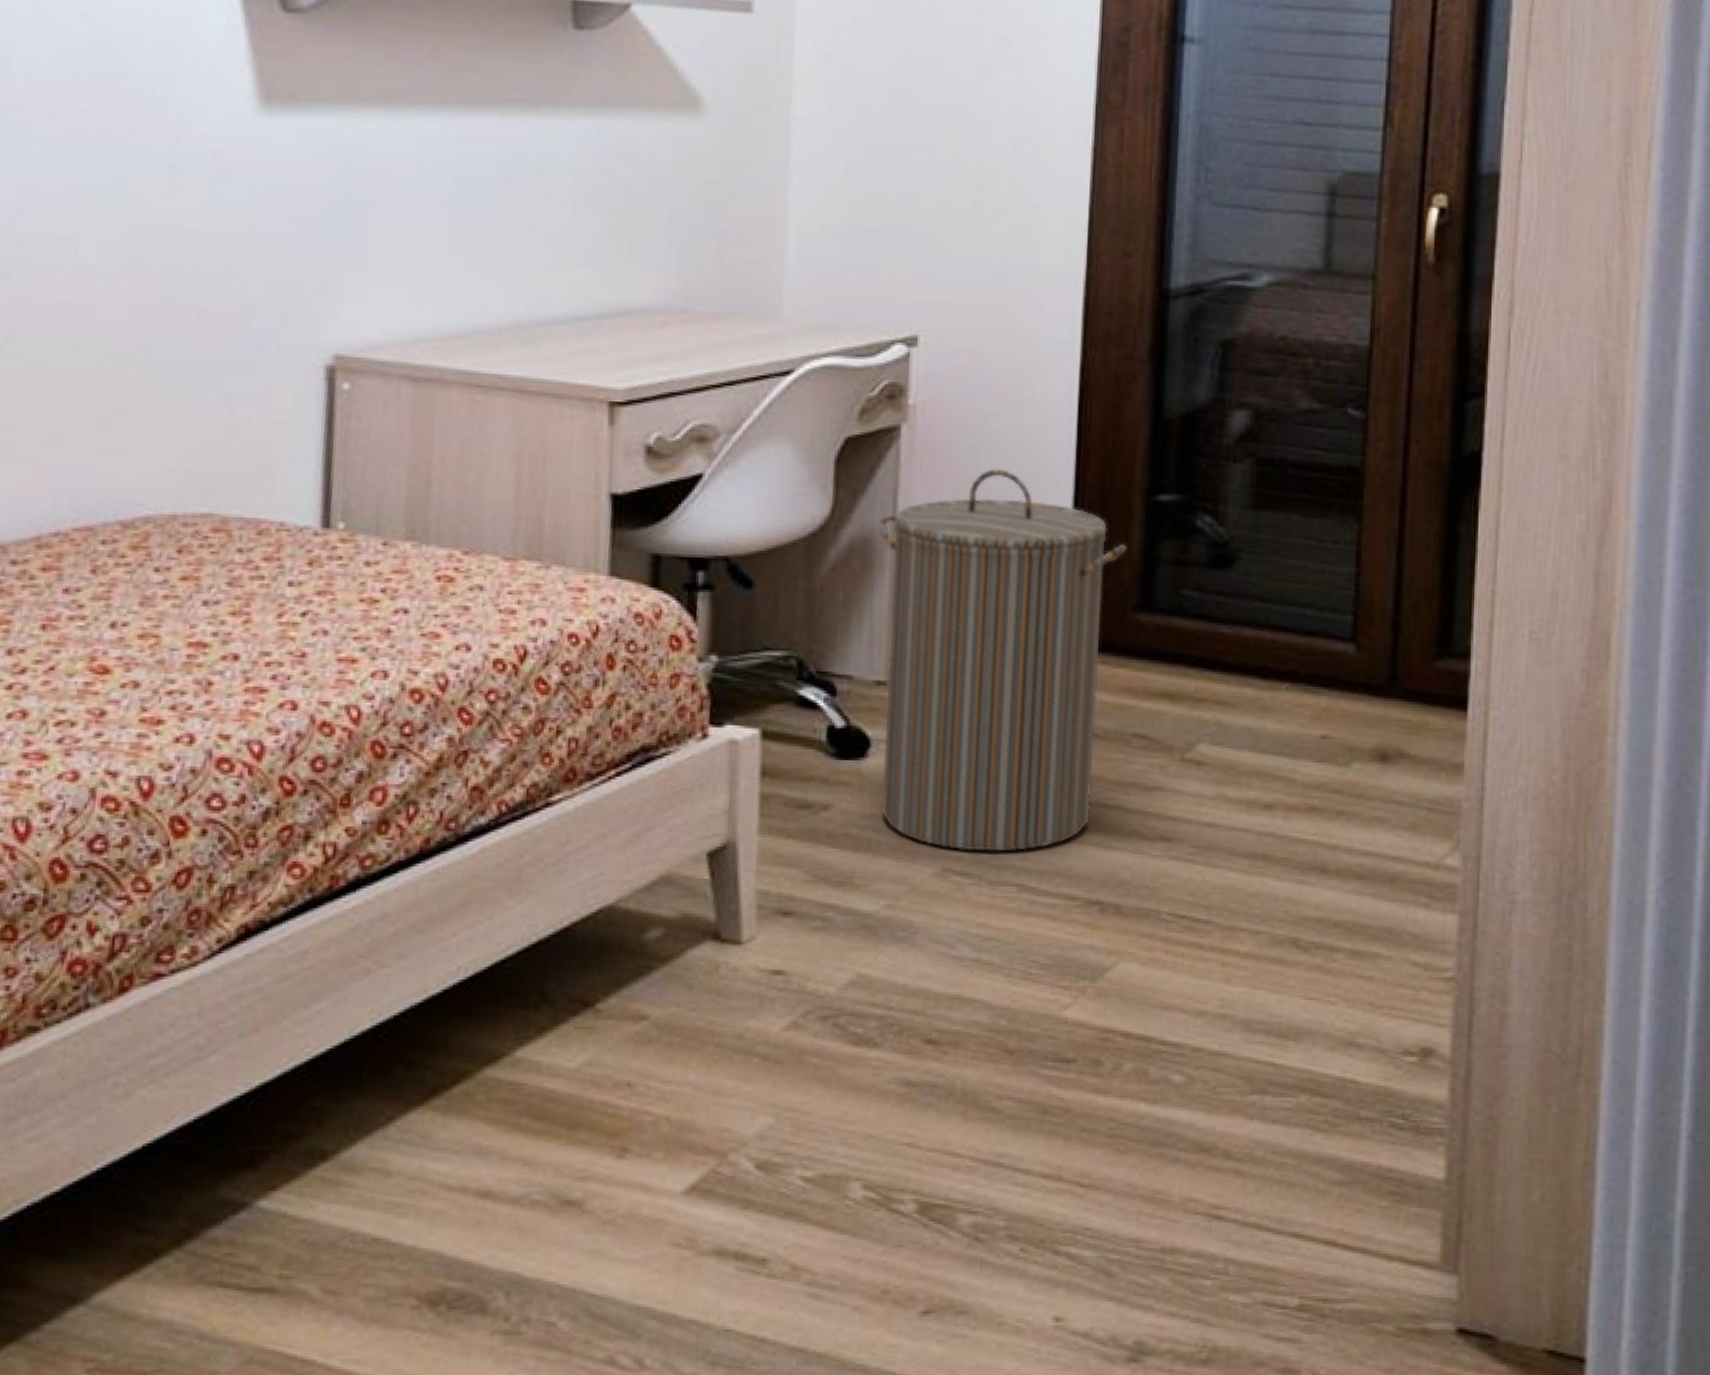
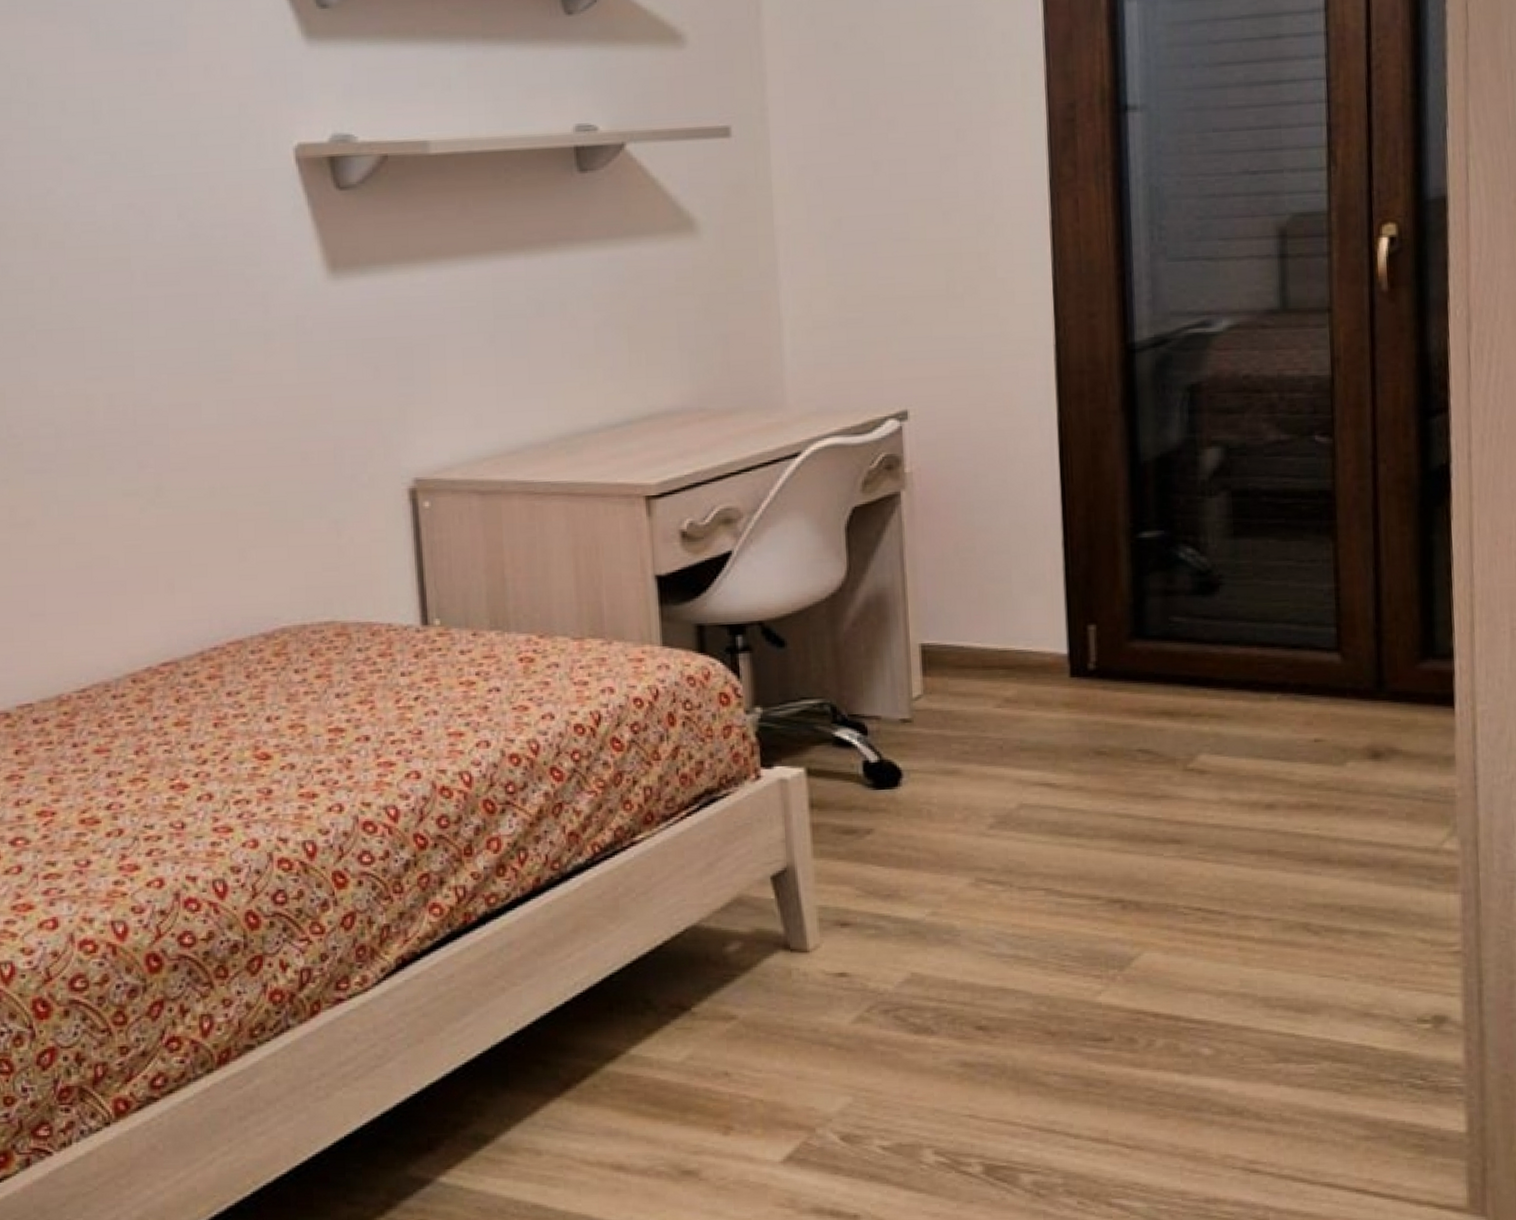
laundry hamper: present [878,468,1128,852] -> none [889,522,1117,862]

